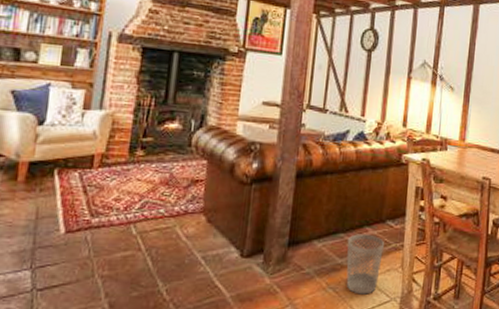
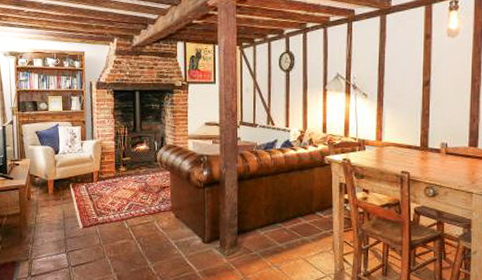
wastebasket: present [346,234,384,295] -> none [284,223,316,272]

